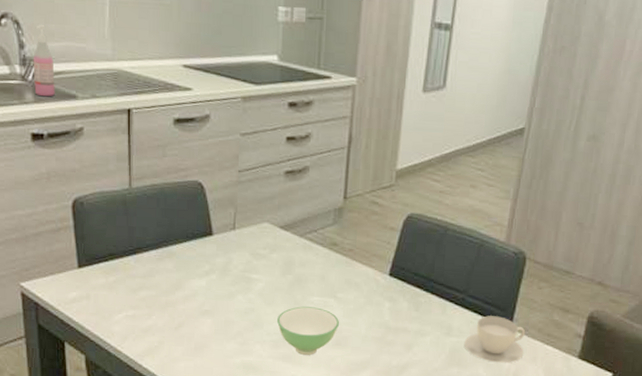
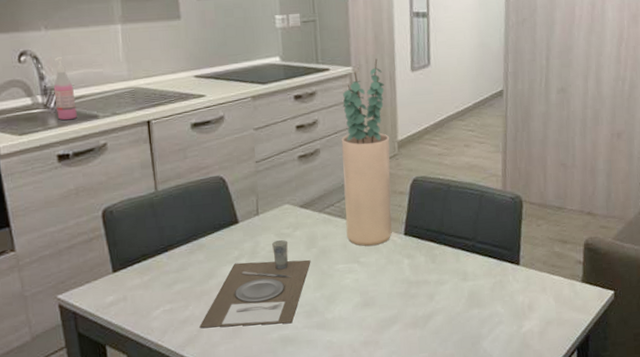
place setting: none [161,260,285,351] -> present [199,240,311,328]
bowl: present [277,306,340,355] -> none [307,274,366,320]
vase: none [326,72,390,282] -> present [341,59,392,246]
teacup: present [464,315,526,363] -> none [480,256,534,299]

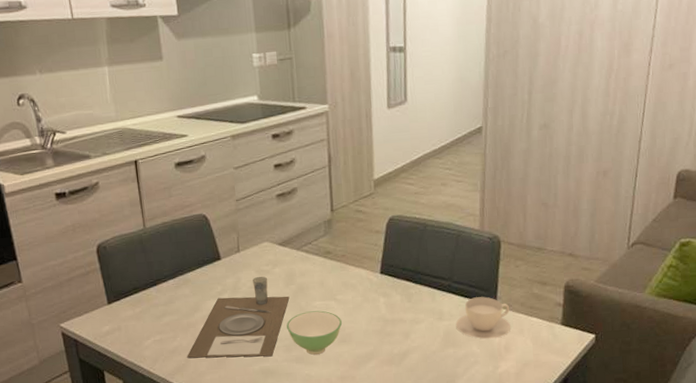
soap dispenser: present [53,56,77,121] -> none [48,99,71,161]
bowl: none [307,274,366,320] -> present [286,310,343,355]
vase: present [341,59,392,246] -> none [318,96,368,284]
teacup: none [480,256,534,299] -> present [455,296,511,339]

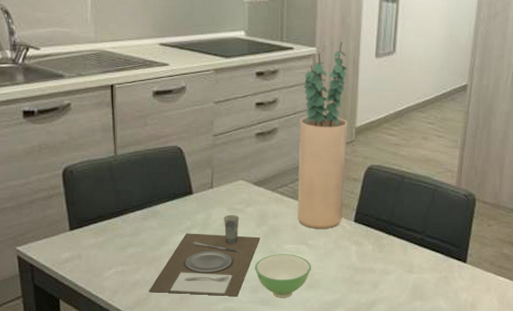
vase: none [318,96,368,284] -> present [297,41,348,229]
teacup: present [455,296,511,339] -> none [425,253,479,295]

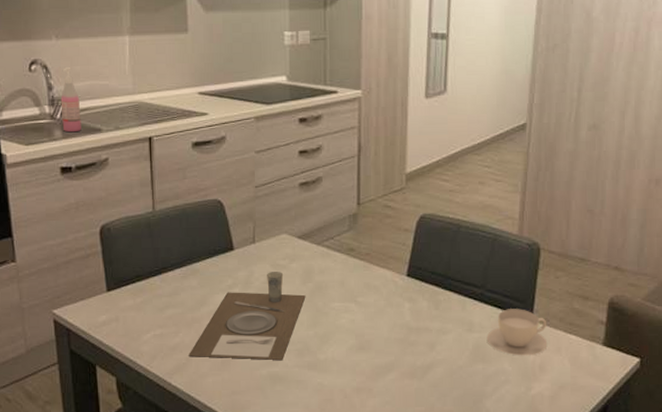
soap dispenser: none [22,12,44,78] -> present [60,66,81,133]
bowl: present [255,254,312,298] -> none [301,313,362,361]
vase: present [297,41,348,229] -> none [344,82,398,285]
teacup: none [425,253,479,295] -> present [486,309,548,356]

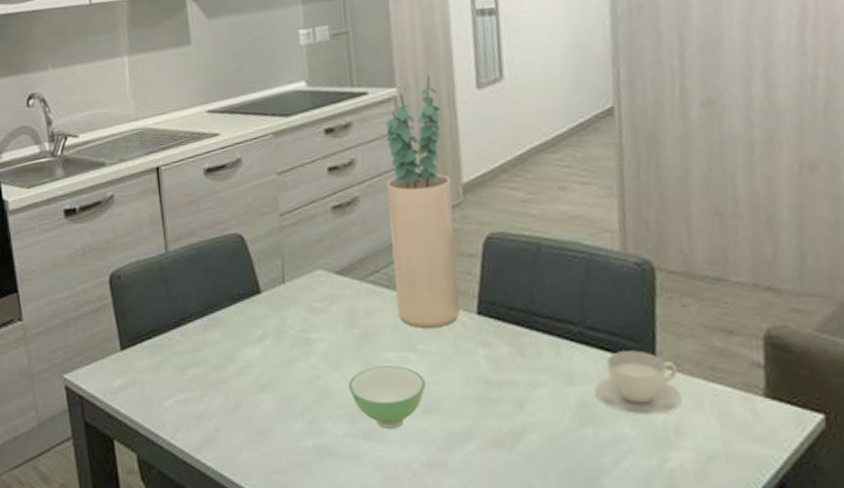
soap dispenser: present [60,66,81,133] -> none [60,97,84,170]
place setting: present [189,272,306,361] -> none [217,316,352,429]
bowl: none [301,313,362,361] -> present [348,365,427,429]
vase: none [344,82,398,285] -> present [386,75,460,328]

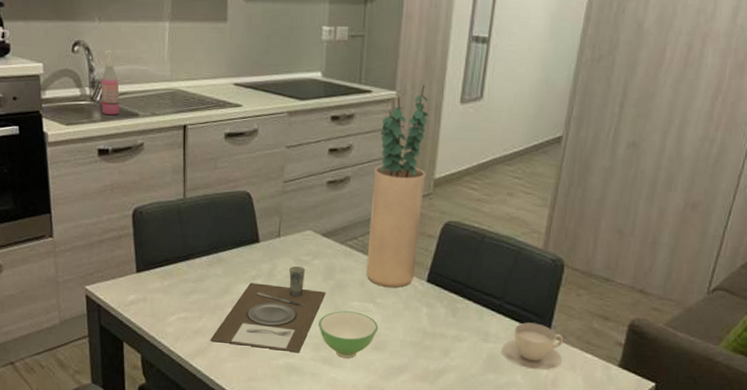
soap dispenser: none [60,97,84,170] -> present [101,49,120,116]
place setting: none [217,316,352,429] -> present [210,266,326,353]

